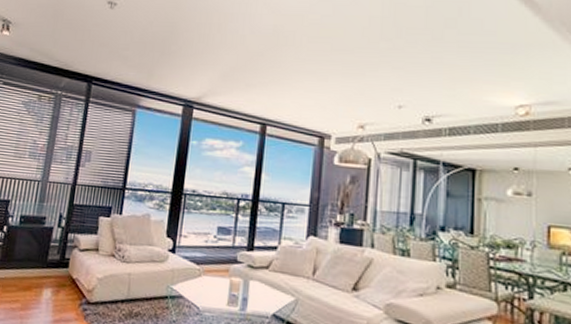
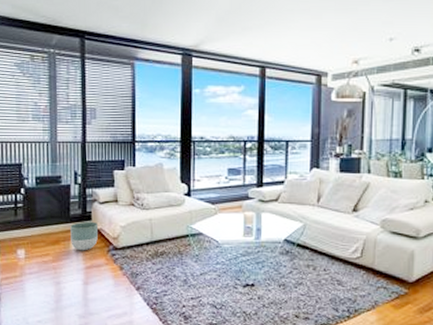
planter: none [43,268,75,302] -> present [70,221,99,251]

